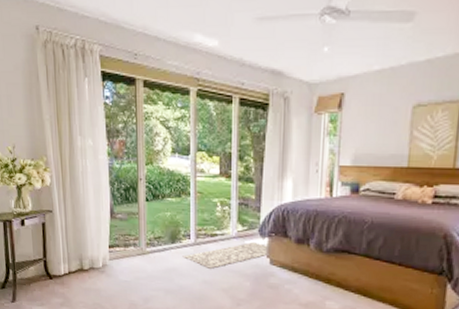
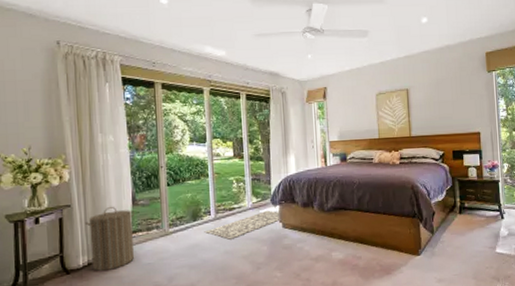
laundry hamper: none [65,216,113,282] -> present [84,206,135,271]

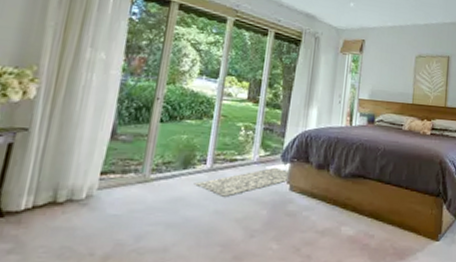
laundry hamper: present [84,206,135,271] -> none [36,137,112,218]

